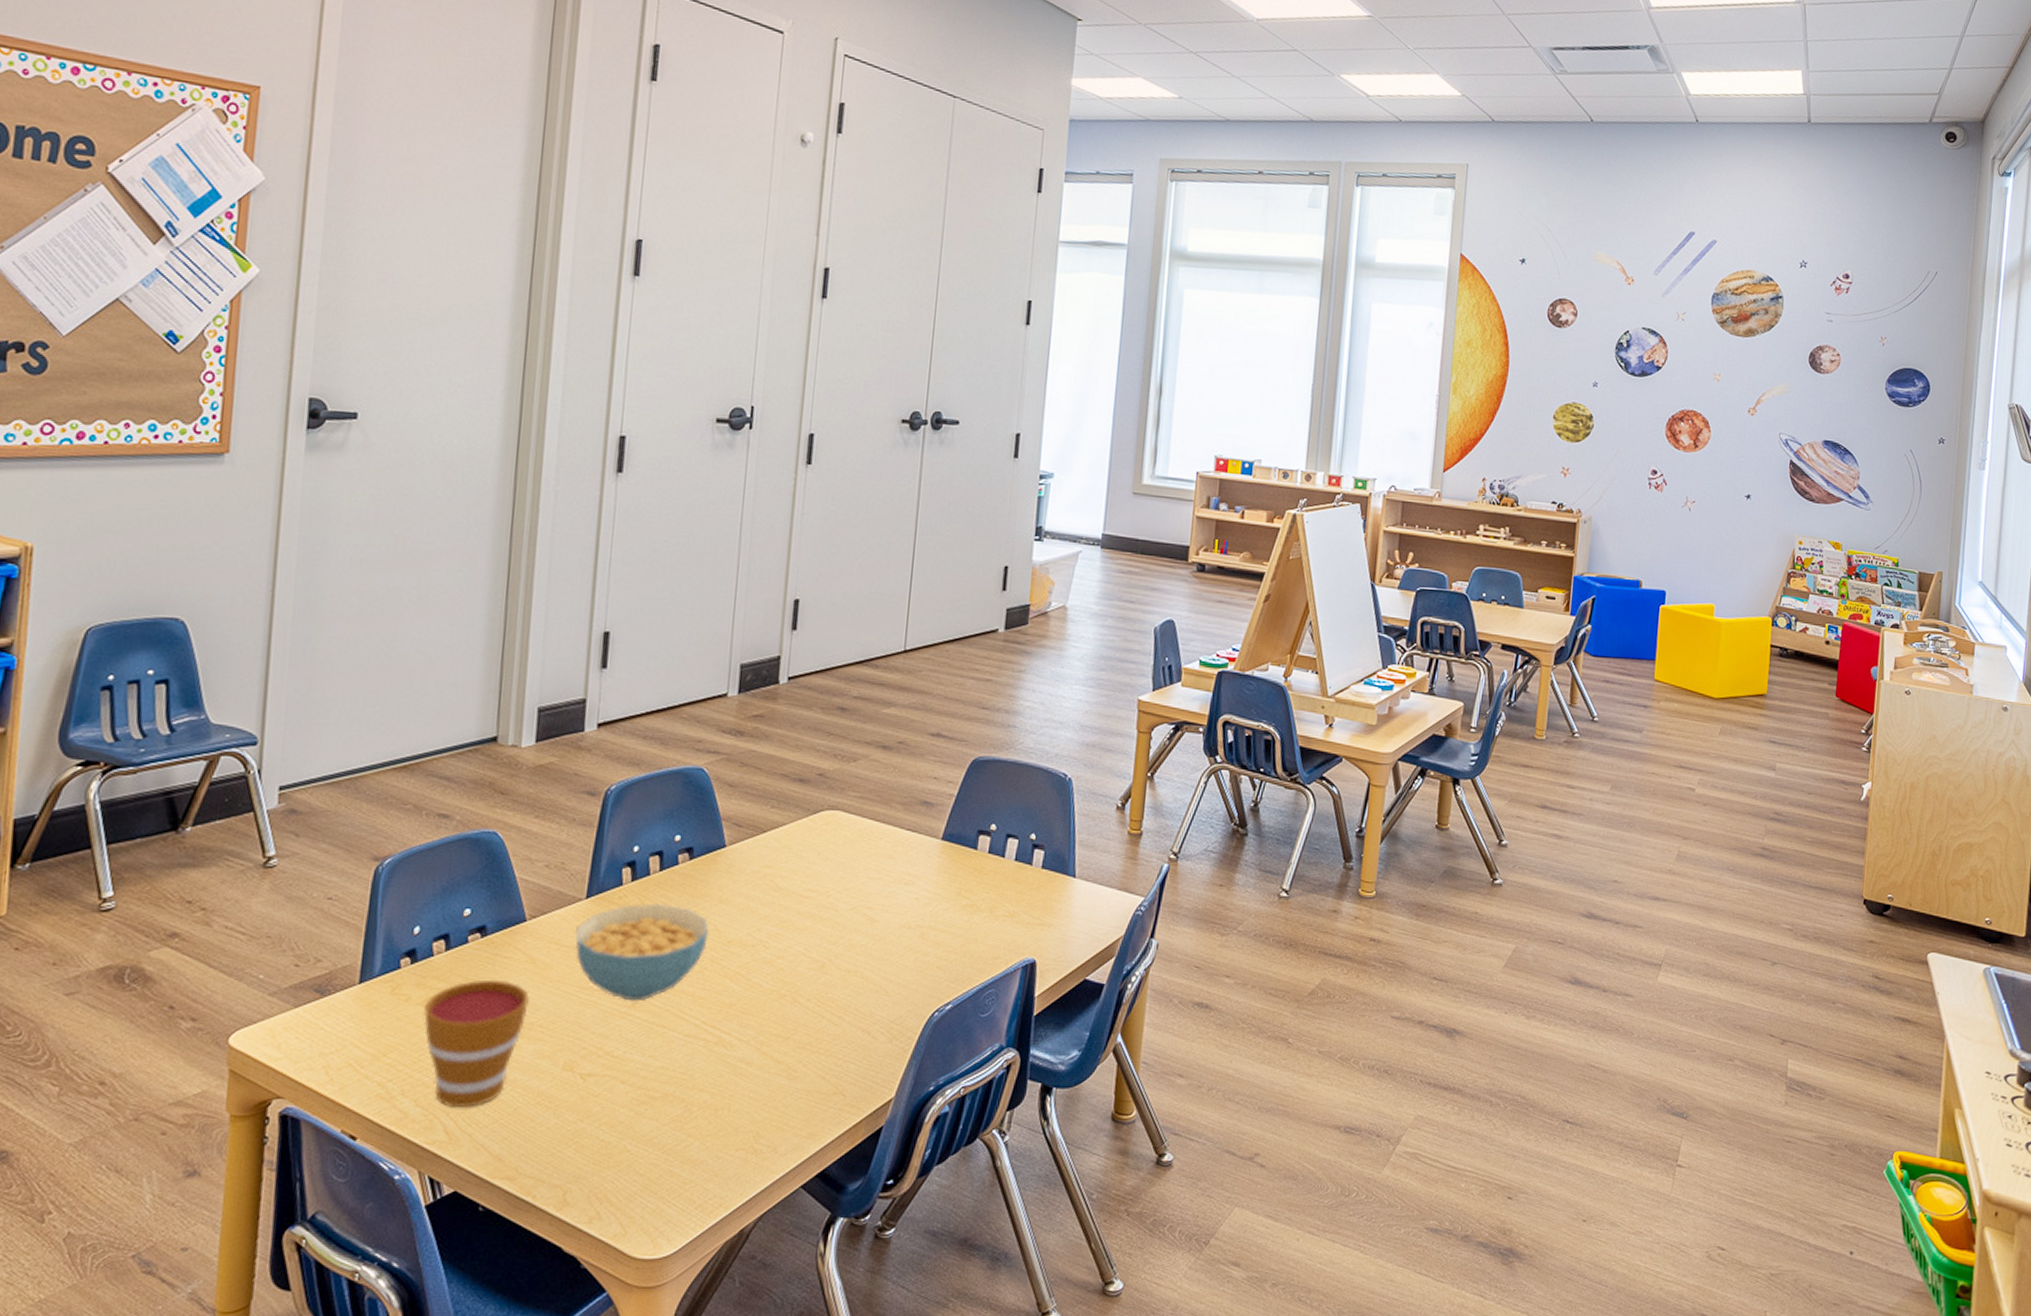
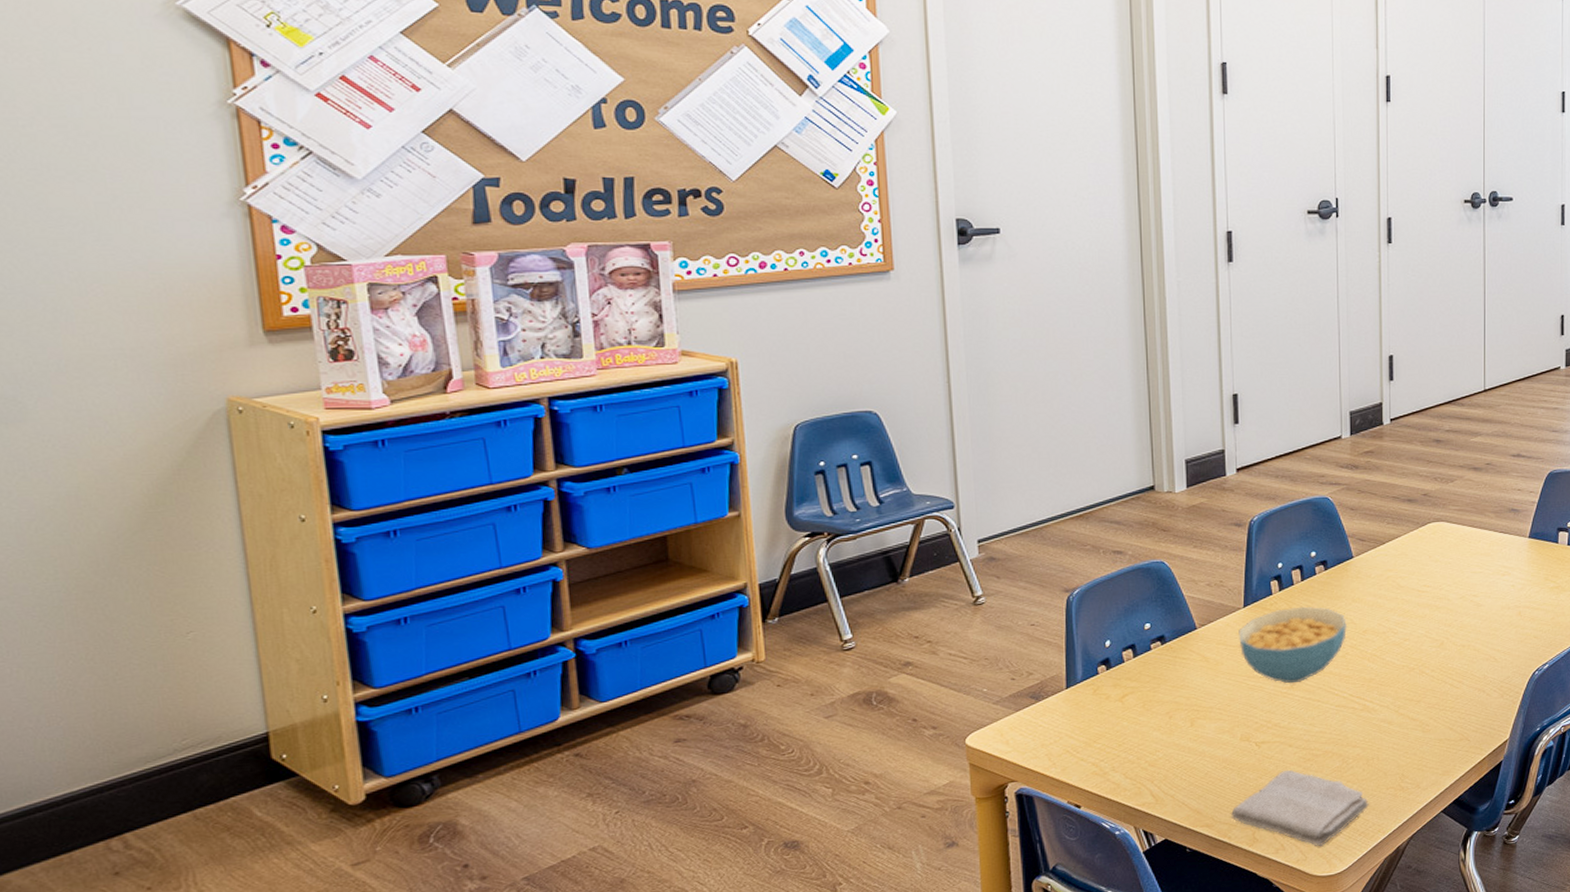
cup: present [424,979,529,1109] -> none [1123,676,1207,777]
washcloth: none [539,1115,712,1220] -> present [1231,770,1369,847]

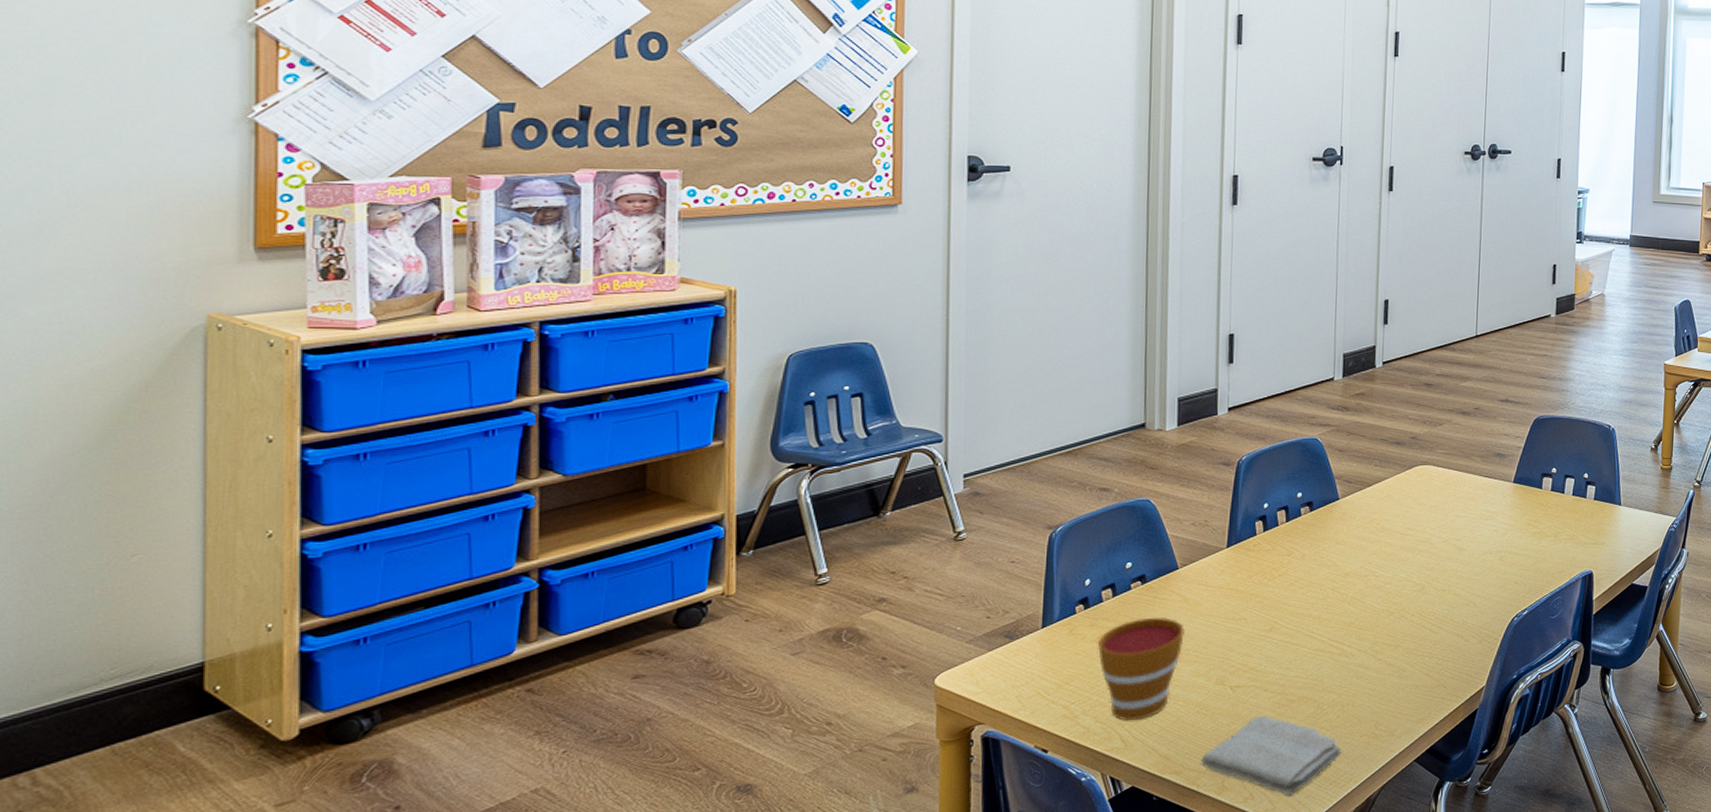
cup: none [1123,676,1207,777] -> present [1098,617,1184,722]
cereal bowl: present [1239,606,1348,684] -> none [1220,547,1330,626]

